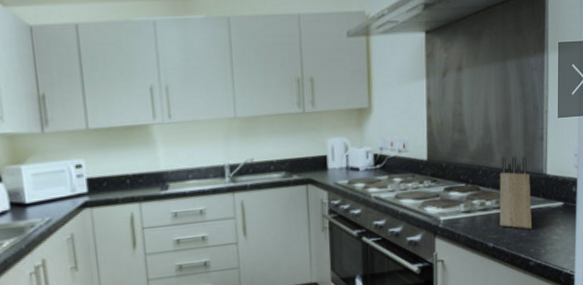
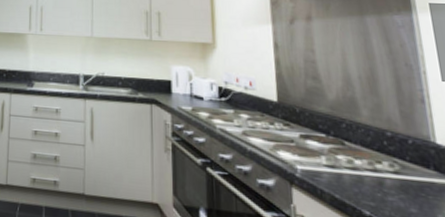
knife block: present [499,156,532,230] -> none [369,112,424,207]

